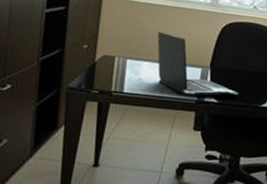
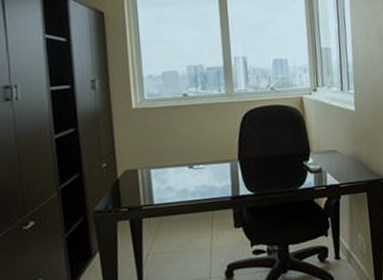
laptop: present [157,31,238,97] -> none [176,133,273,195]

